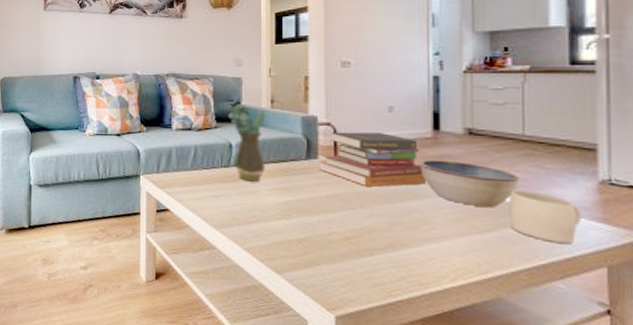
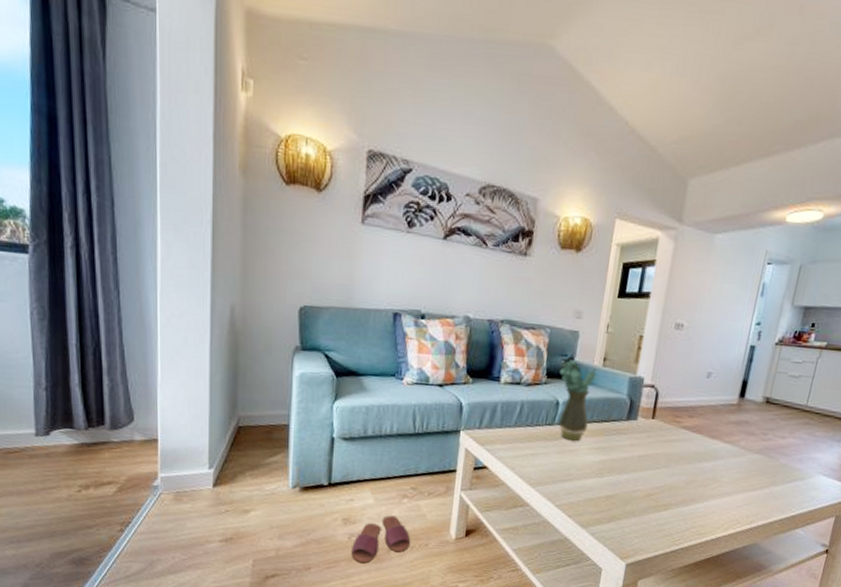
slippers: none [51,257,103,304] -> present [351,515,410,564]
books: present [320,132,426,187] -> none [637,394,725,449]
bowl: present [420,159,520,208] -> none [720,424,795,469]
mug: present [508,189,582,244] -> none [777,453,831,498]

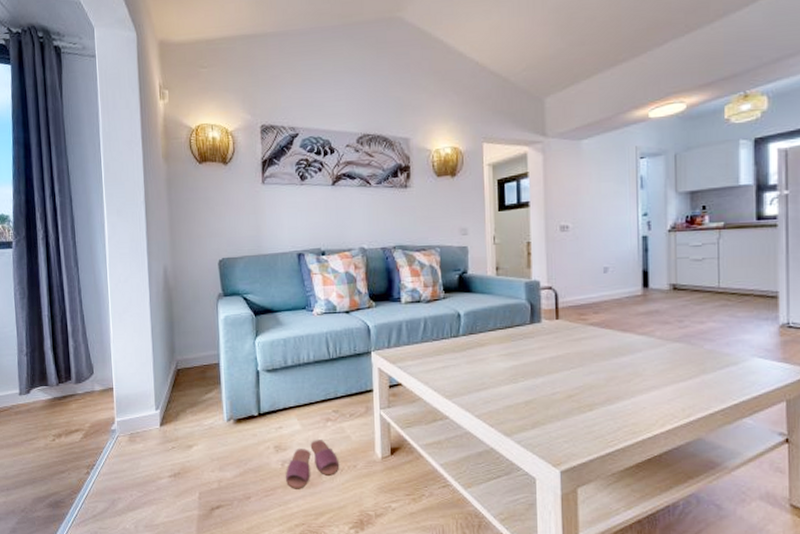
vase: present [558,355,597,441] -> none [453,270,493,349]

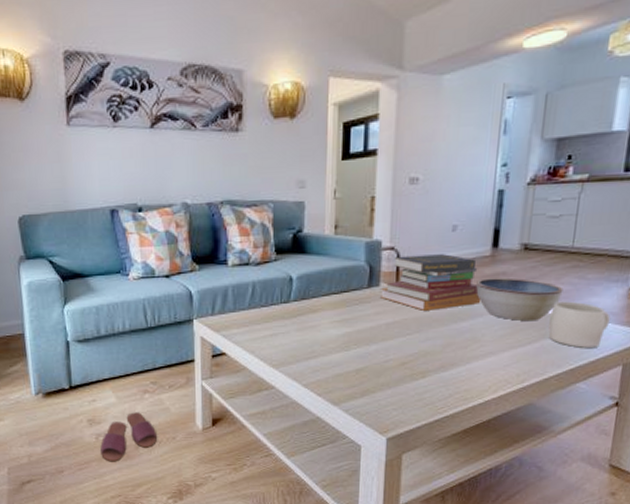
books: none [543,293,637,345] -> present [381,254,480,311]
bowl: none [632,315,716,357] -> present [476,278,563,322]
mug: none [707,338,766,383] -> present [548,301,611,348]

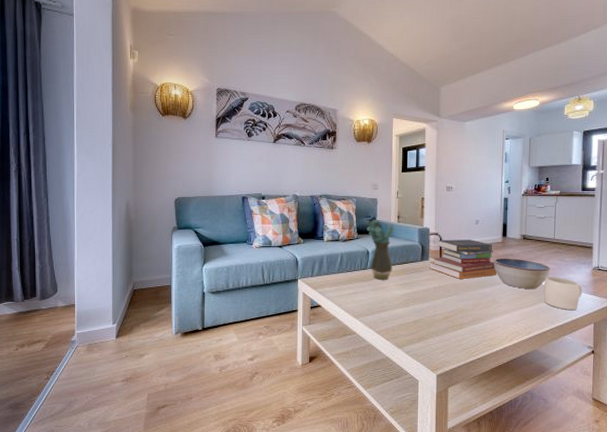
slippers: present [100,412,157,462] -> none [223,350,267,391]
vase: none [287,228,329,316] -> present [365,217,394,280]

